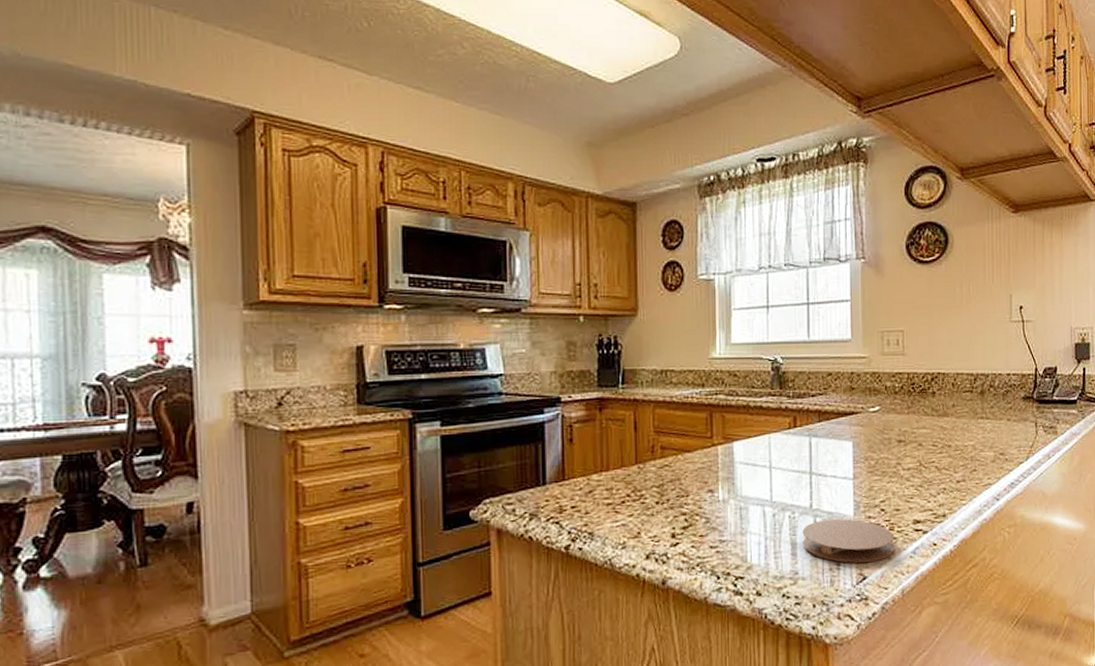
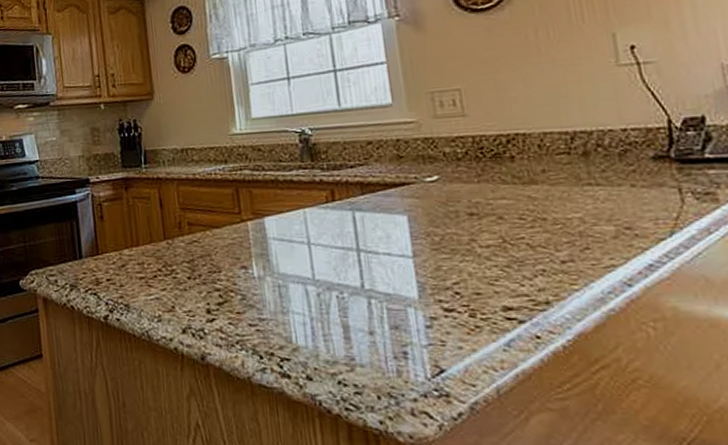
coaster: present [802,519,894,563] -> none [354,302,480,352]

